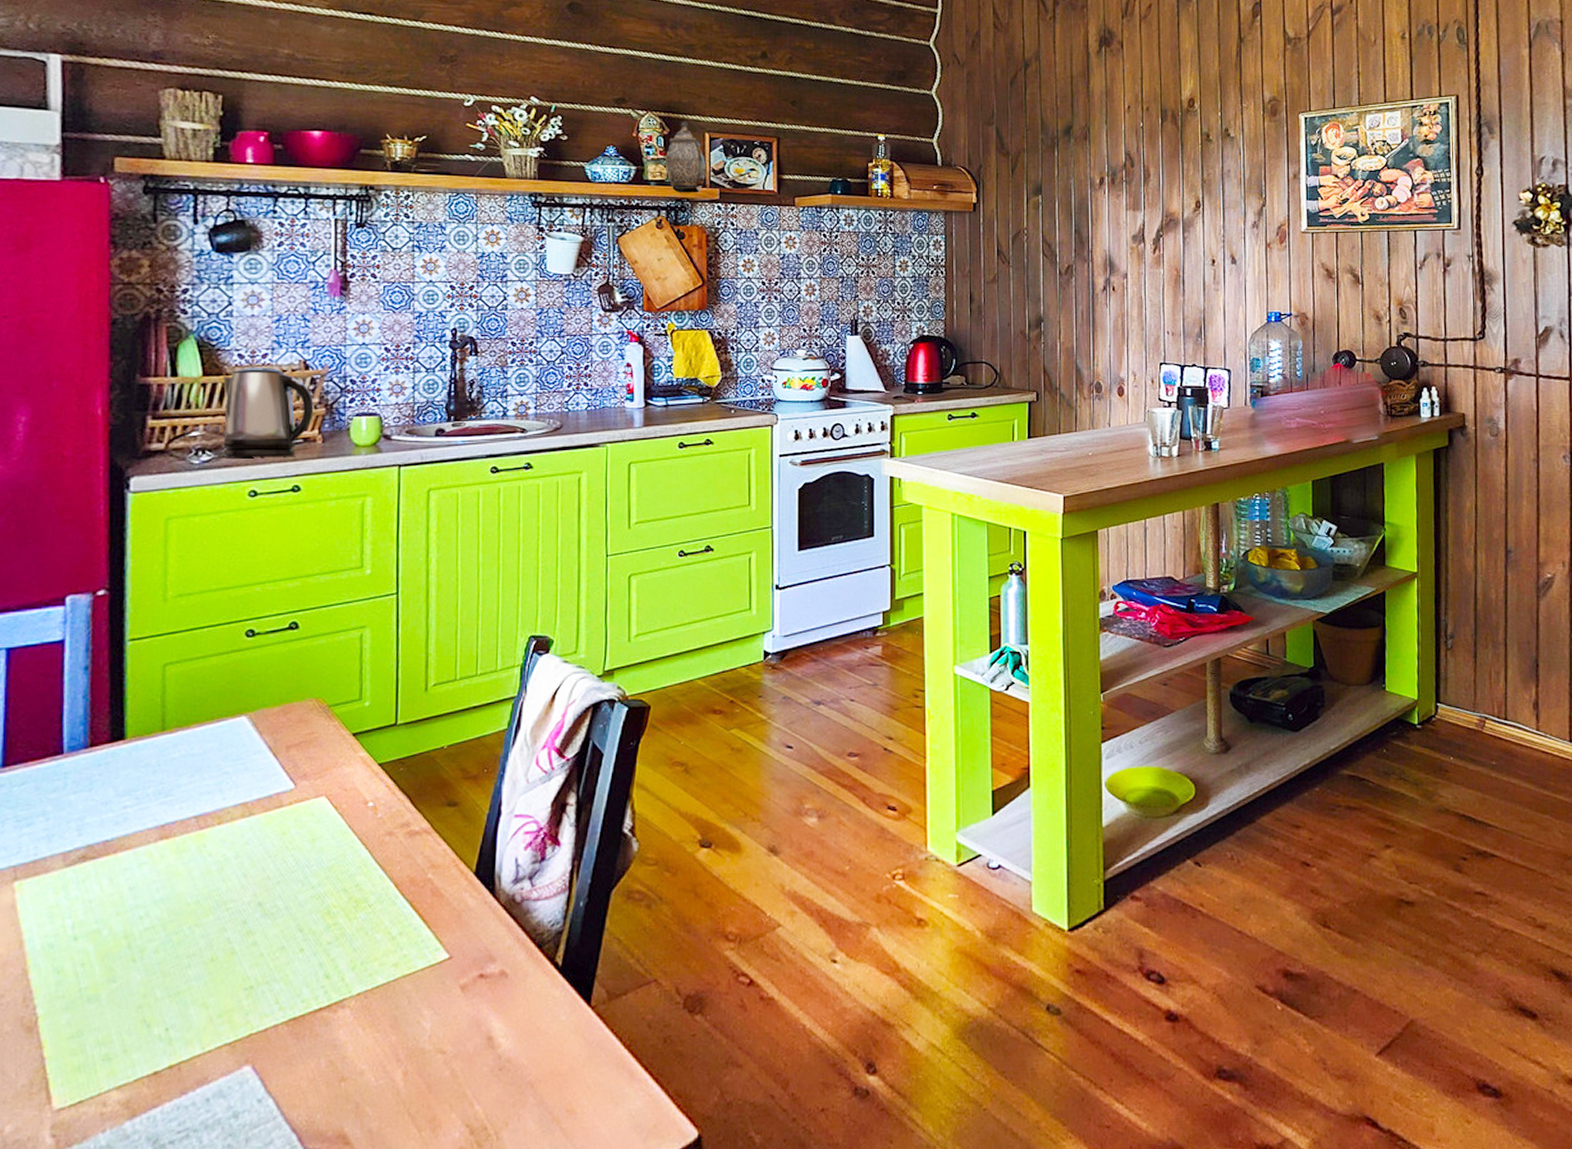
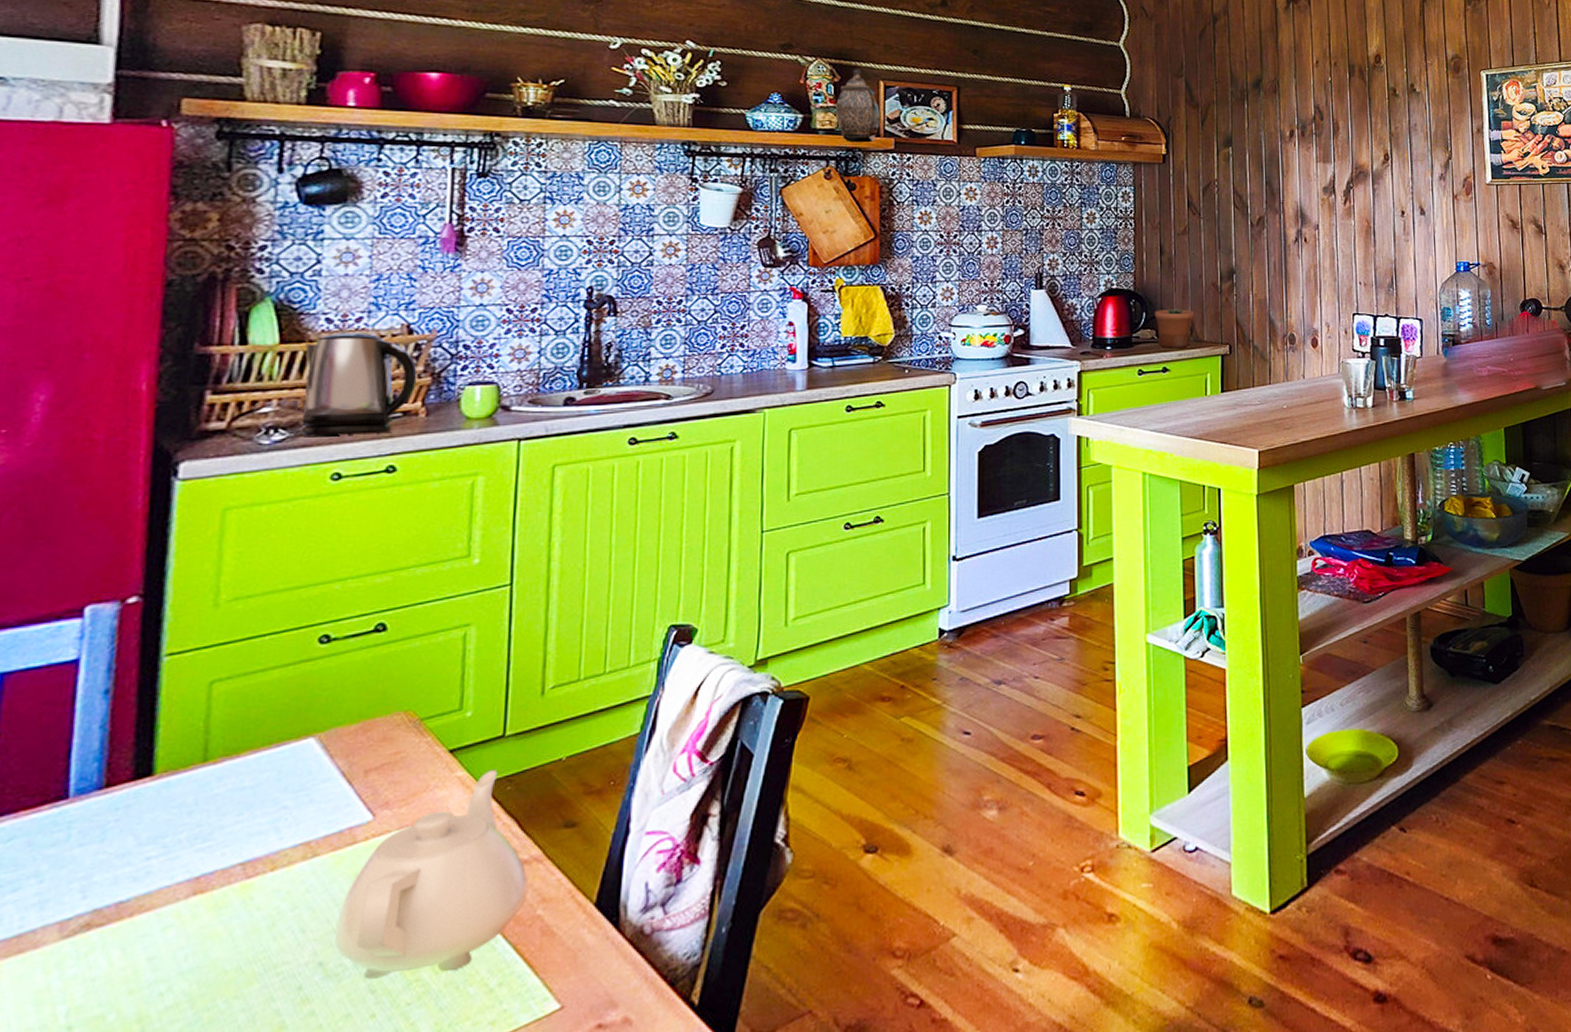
teapot: none [270,752,421,920] -> present [335,769,529,979]
planter: none [964,354,1003,396] -> present [1154,307,1195,350]

